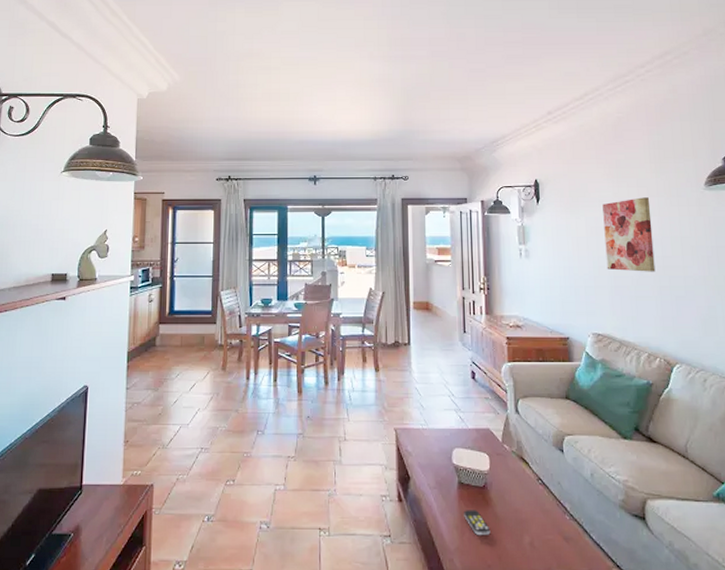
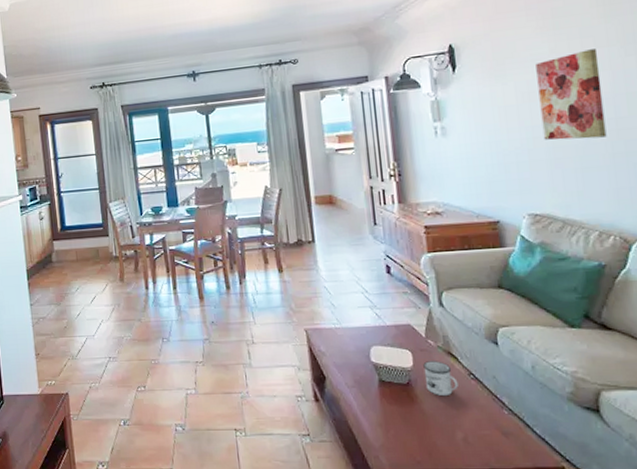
remote control: present [464,510,491,535] -> none [387,407,418,432]
mug: none [498,465,528,501] -> present [423,361,458,397]

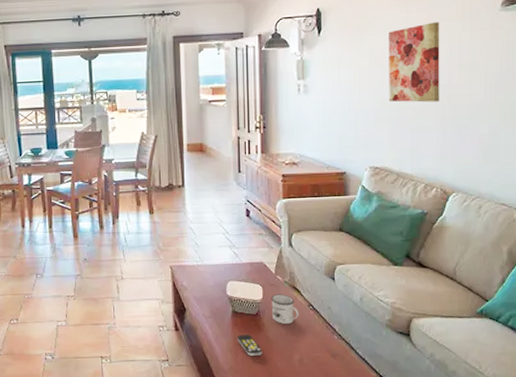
remote control: none [387,407,418,432] -> present [237,335,263,356]

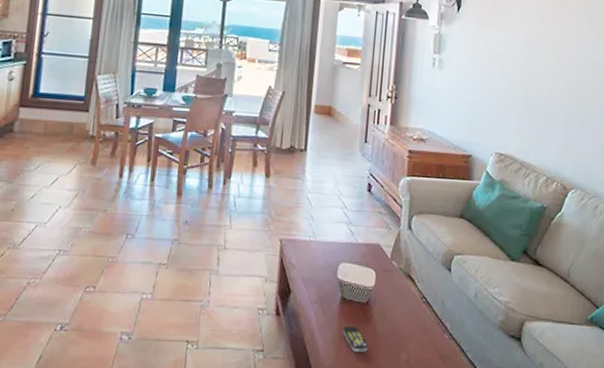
mug: present [271,294,299,325] -> none [382,282,411,318]
wall art: present [389,22,440,103] -> none [518,16,570,95]

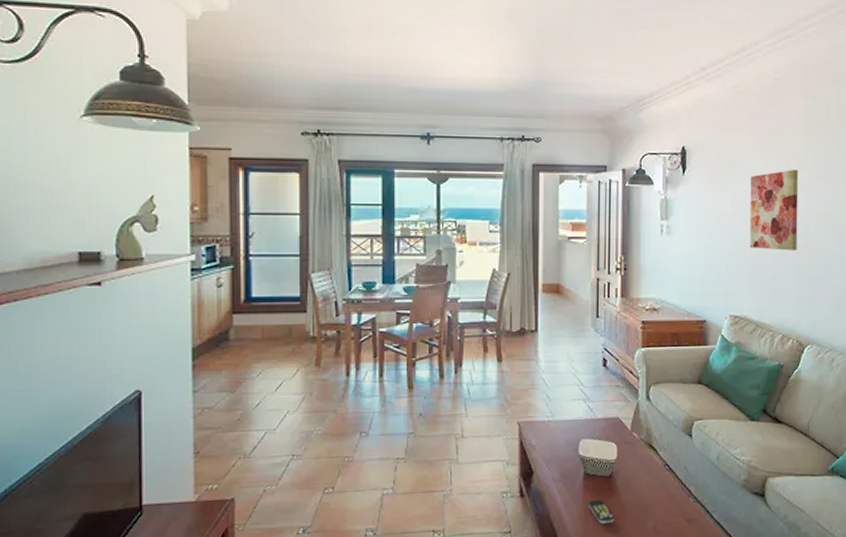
wall art: none [518,16,570,95] -> present [749,170,799,251]

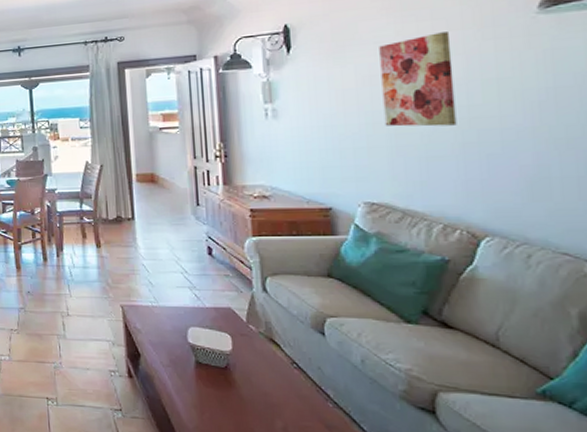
remote control: present [588,499,615,524] -> none [203,390,235,417]

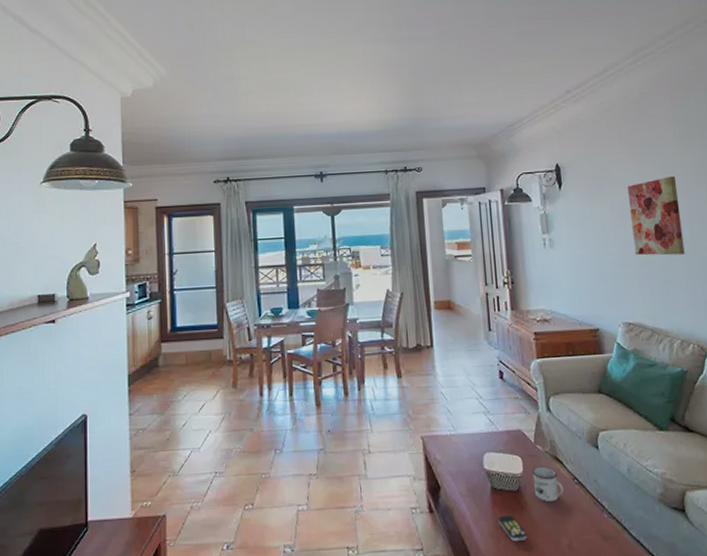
remote control: none [203,390,235,417] -> present [498,515,527,541]
mug: none [243,346,280,384] -> present [532,466,564,502]

